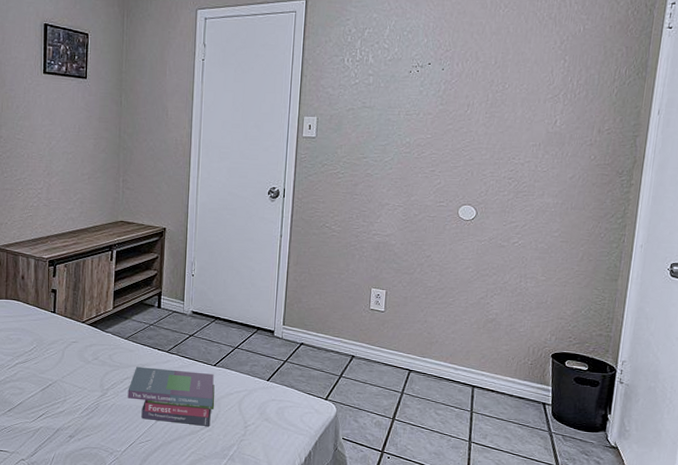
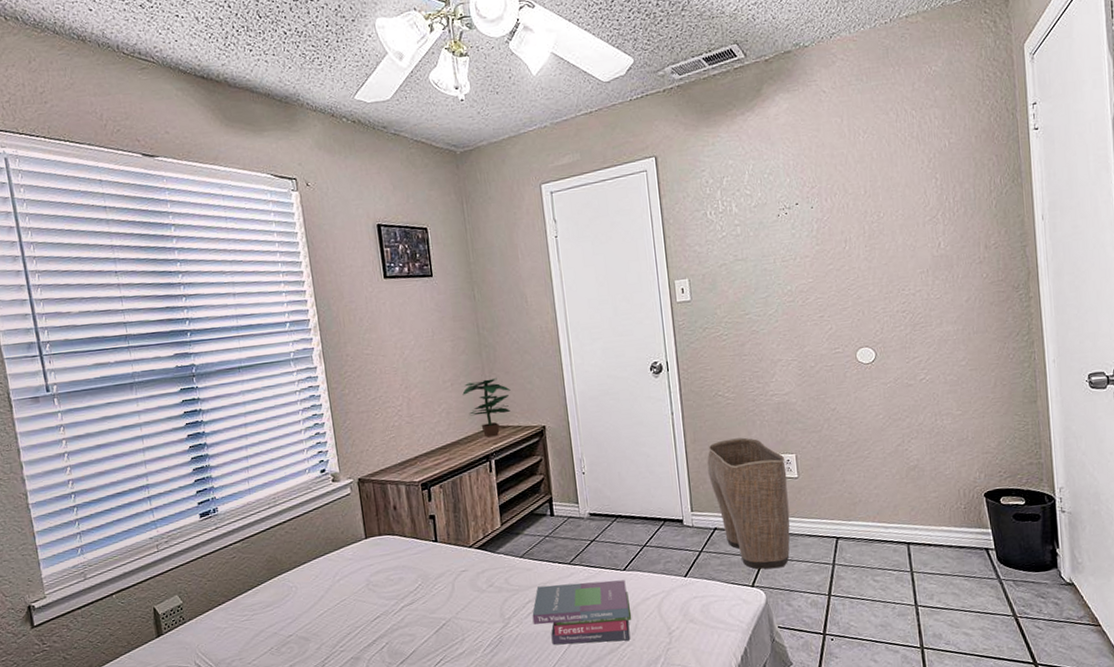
potted plant: none [97,177,140,230] -> present [462,377,510,438]
laundry basket: none [304,267,376,388] -> present [707,437,790,569]

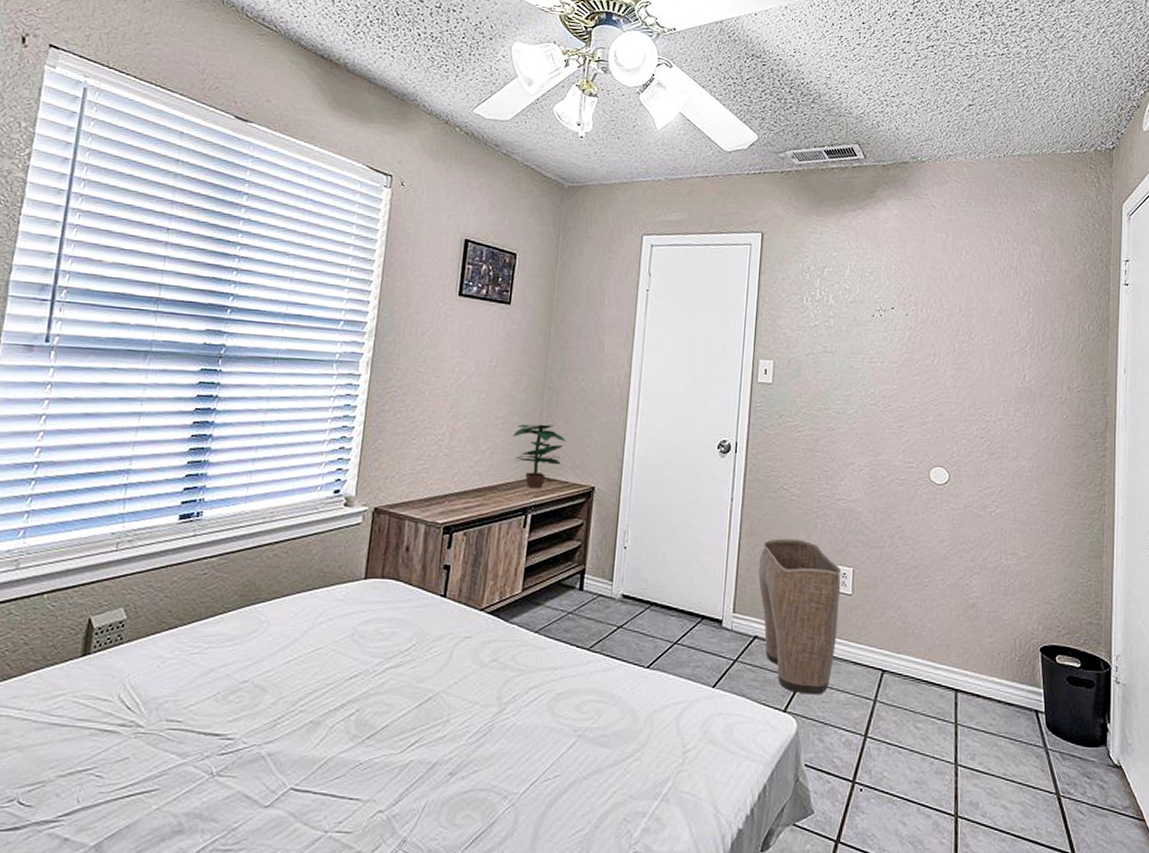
books: present [532,580,632,645] -> none [533,671,647,753]

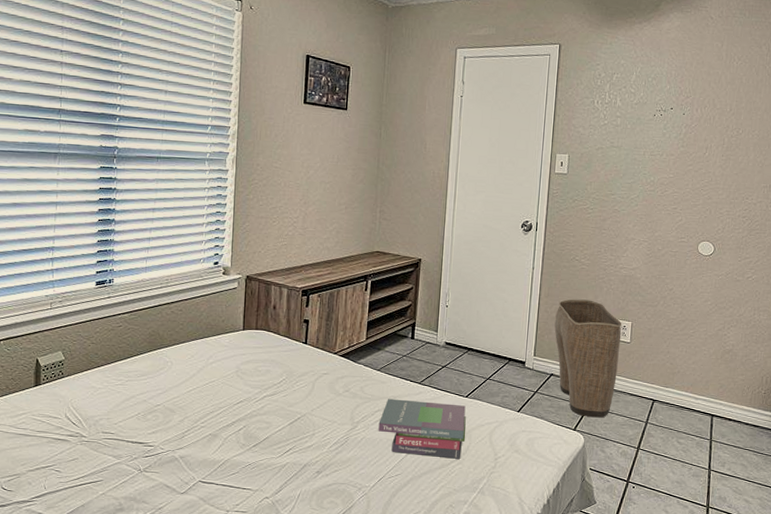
potted plant: present [513,423,566,489] -> none [354,208,397,261]
books: none [533,671,647,753] -> present [378,399,466,459]

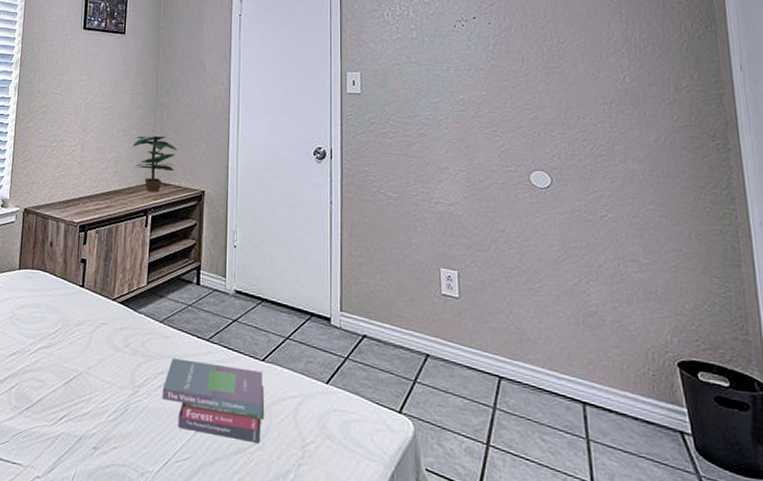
potted plant: none [354,208,397,261] -> present [133,135,177,193]
laundry basket: present [554,299,622,418] -> none [362,240,447,398]

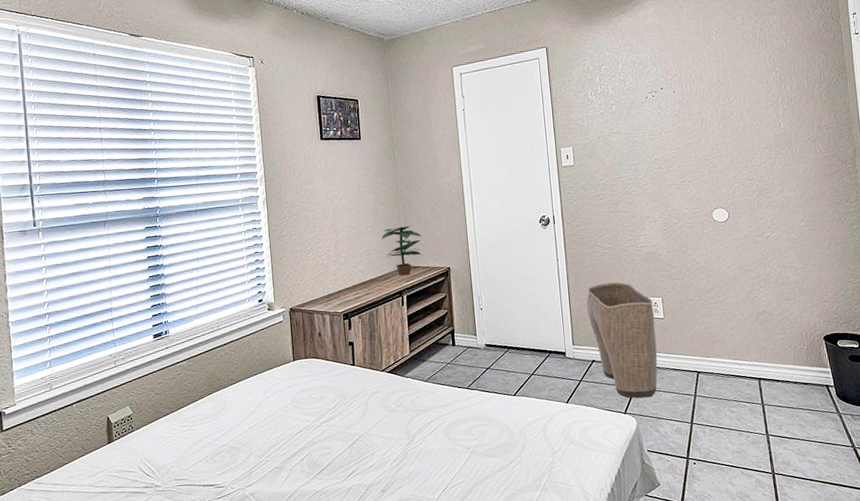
books: present [162,358,265,443] -> none [434,404,521,461]
laundry basket: none [362,240,447,398] -> present [586,282,658,398]

